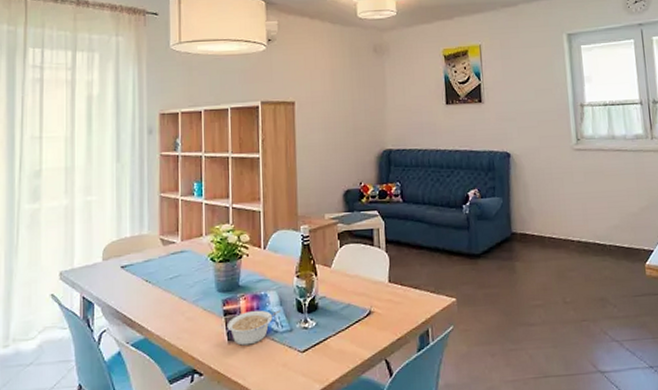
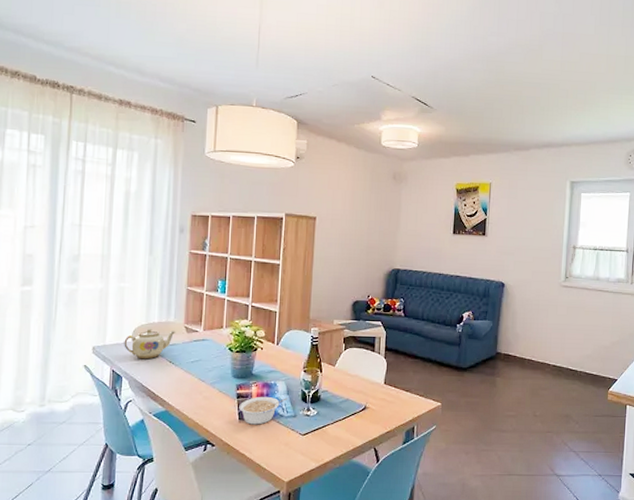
teapot: none [94,245,151,281] -> present [124,329,176,360]

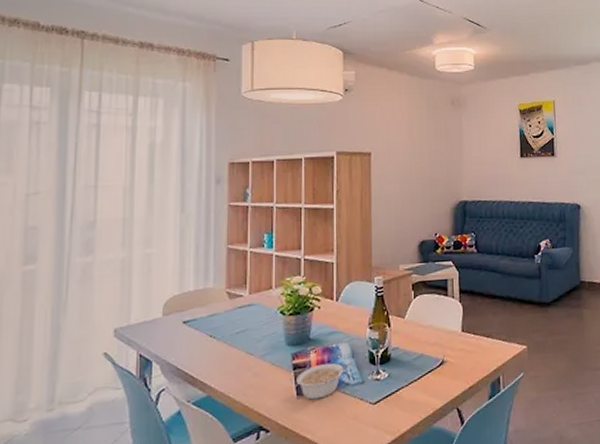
teapot: present [124,329,176,360] -> none [153,298,217,338]

